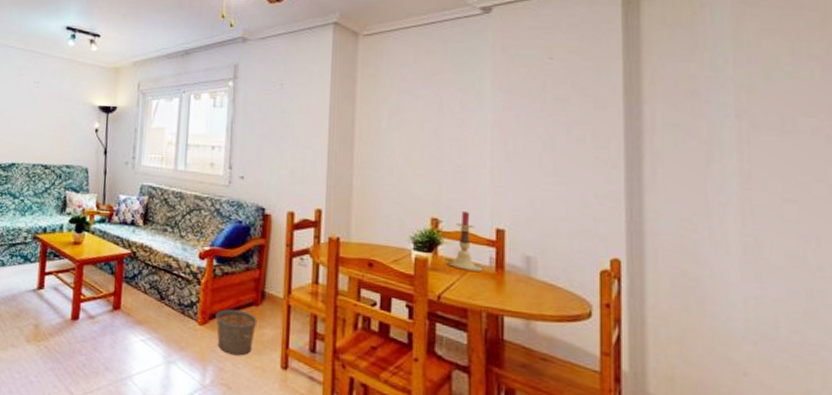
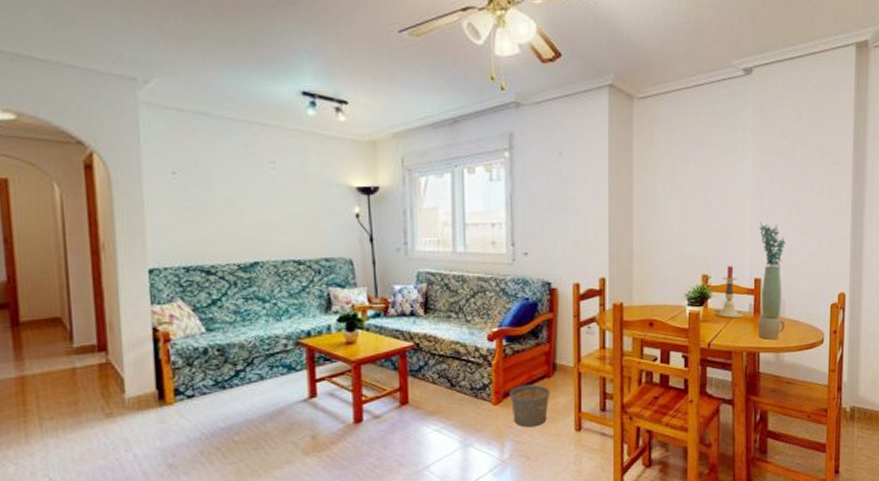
mug: none [500,272,538,303] -> present [757,315,785,339]
vase: none [502,166,536,279] -> present [759,222,786,319]

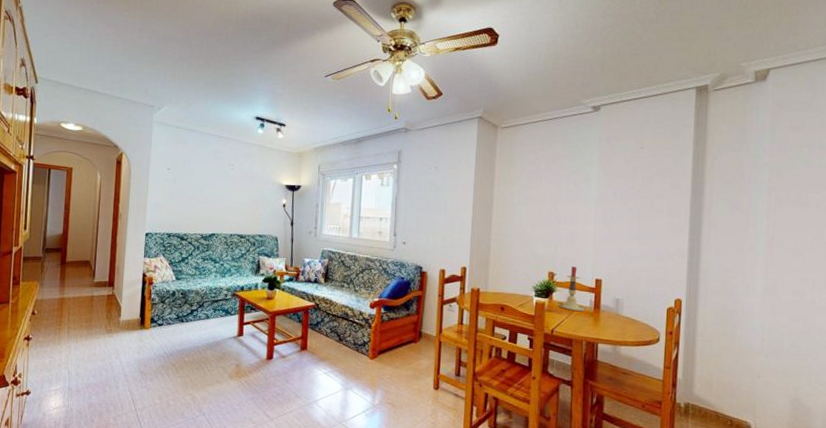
basket: present [509,384,551,427] -> none [383,346,416,381]
mug: present [757,315,785,339] -> none [597,311,623,333]
vase: present [759,222,786,319] -> none [601,232,626,316]

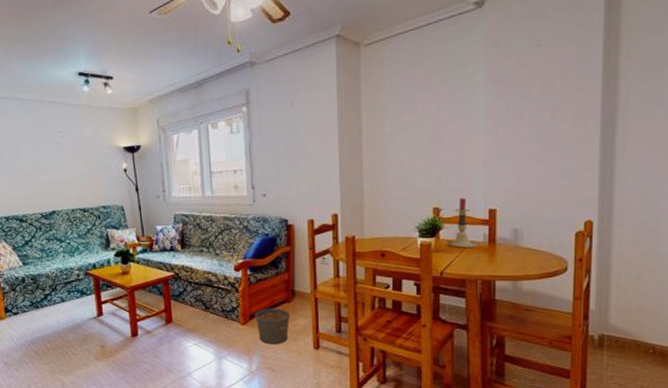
basket: none [383,346,416,381] -> present [255,308,291,344]

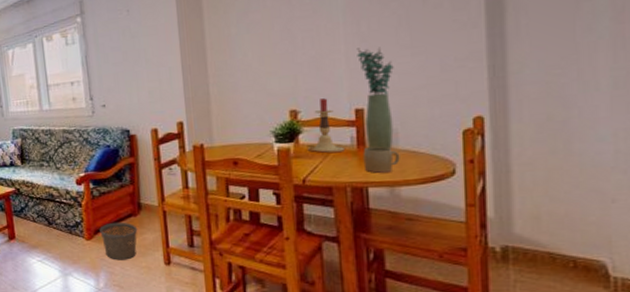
mug: none [493,244,523,268] -> present [363,147,400,173]
vase: none [494,153,523,248] -> present [356,47,394,150]

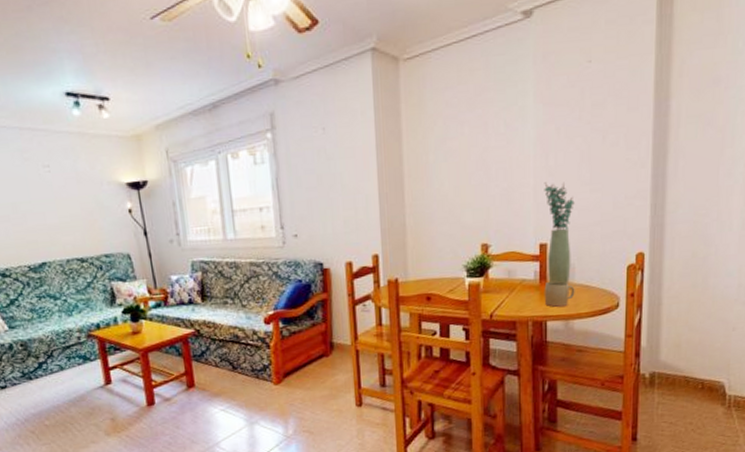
basket: present [99,222,138,260] -> none [289,363,330,405]
candlestick: present [307,98,344,154] -> none [495,232,528,289]

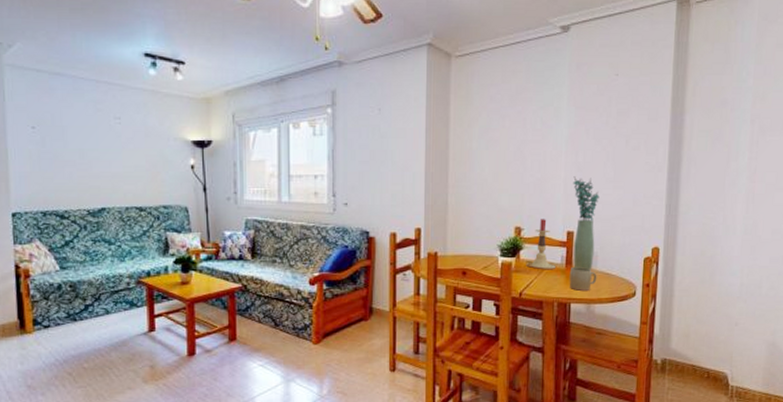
candlestick: none [495,232,528,289] -> present [526,219,555,270]

